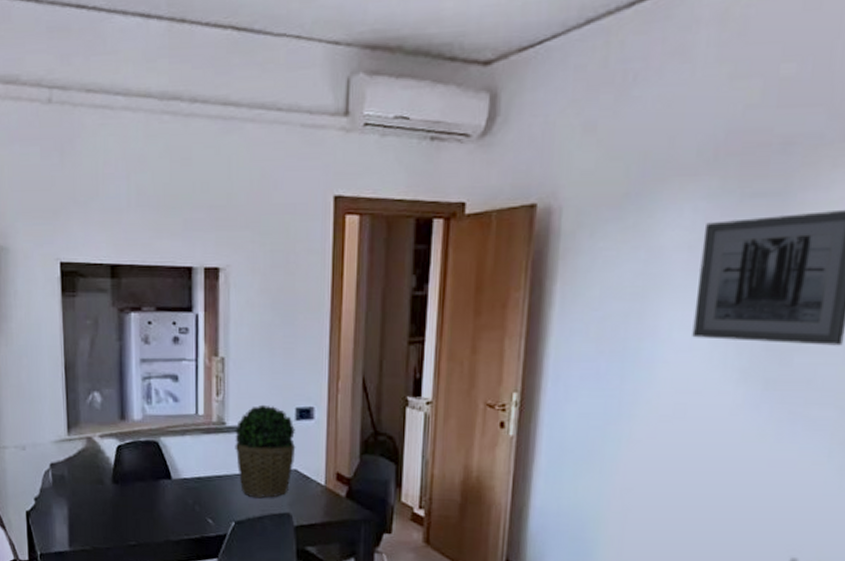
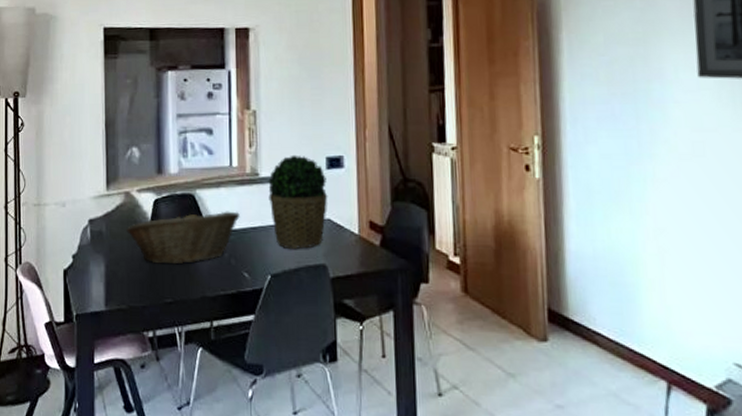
fruit basket: none [89,457,205,510] -> present [126,210,240,265]

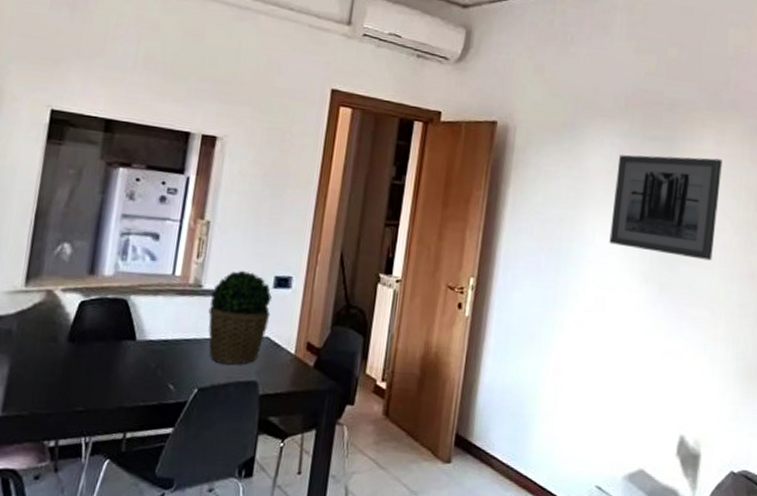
fruit basket: present [126,210,240,265] -> none [41,315,175,372]

